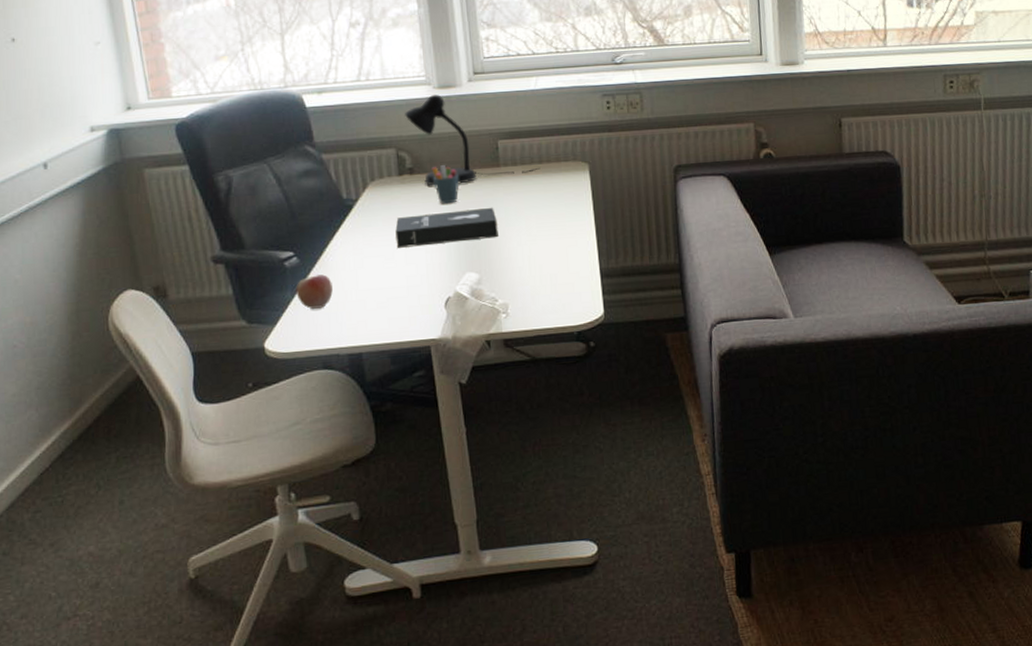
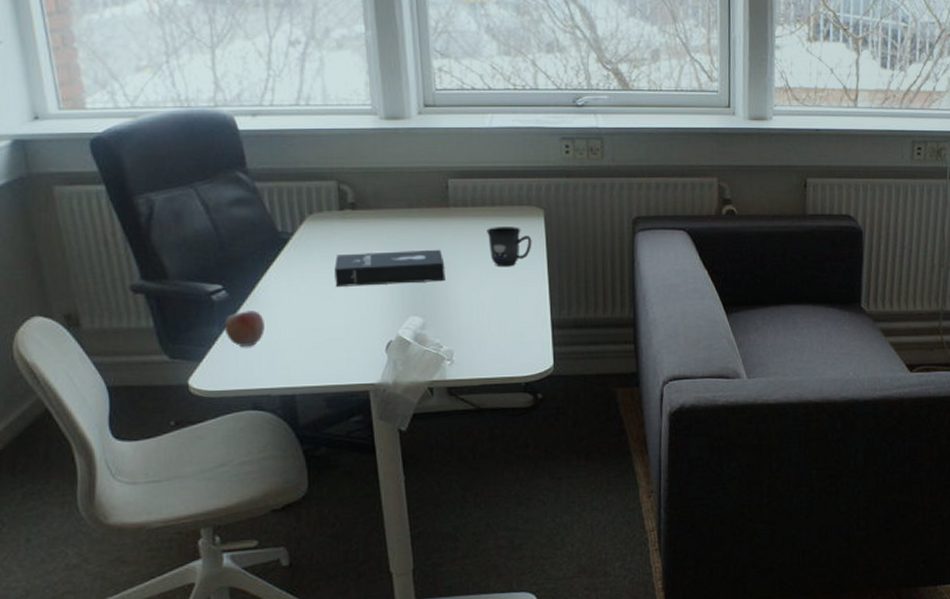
desk lamp: present [405,95,541,186] -> none [348,126,493,223]
pen holder: present [431,165,459,204] -> none [375,202,405,243]
mug: none [535,181,579,221] -> present [487,227,532,267]

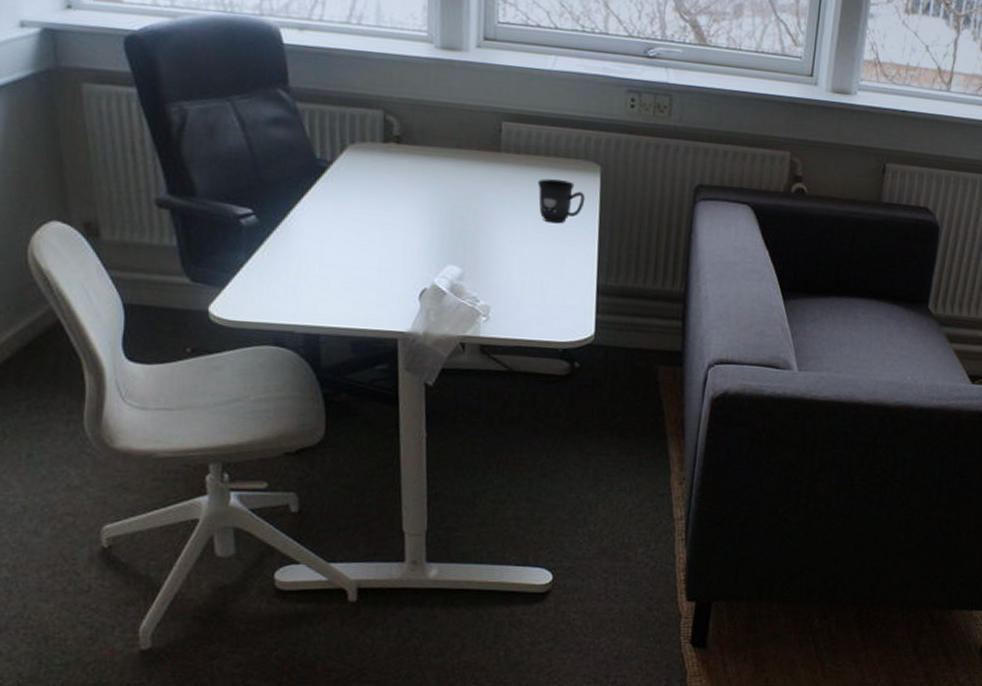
apple: present [224,310,265,346] -> none [251,239,294,278]
booklet: present [334,249,445,287] -> none [372,190,490,232]

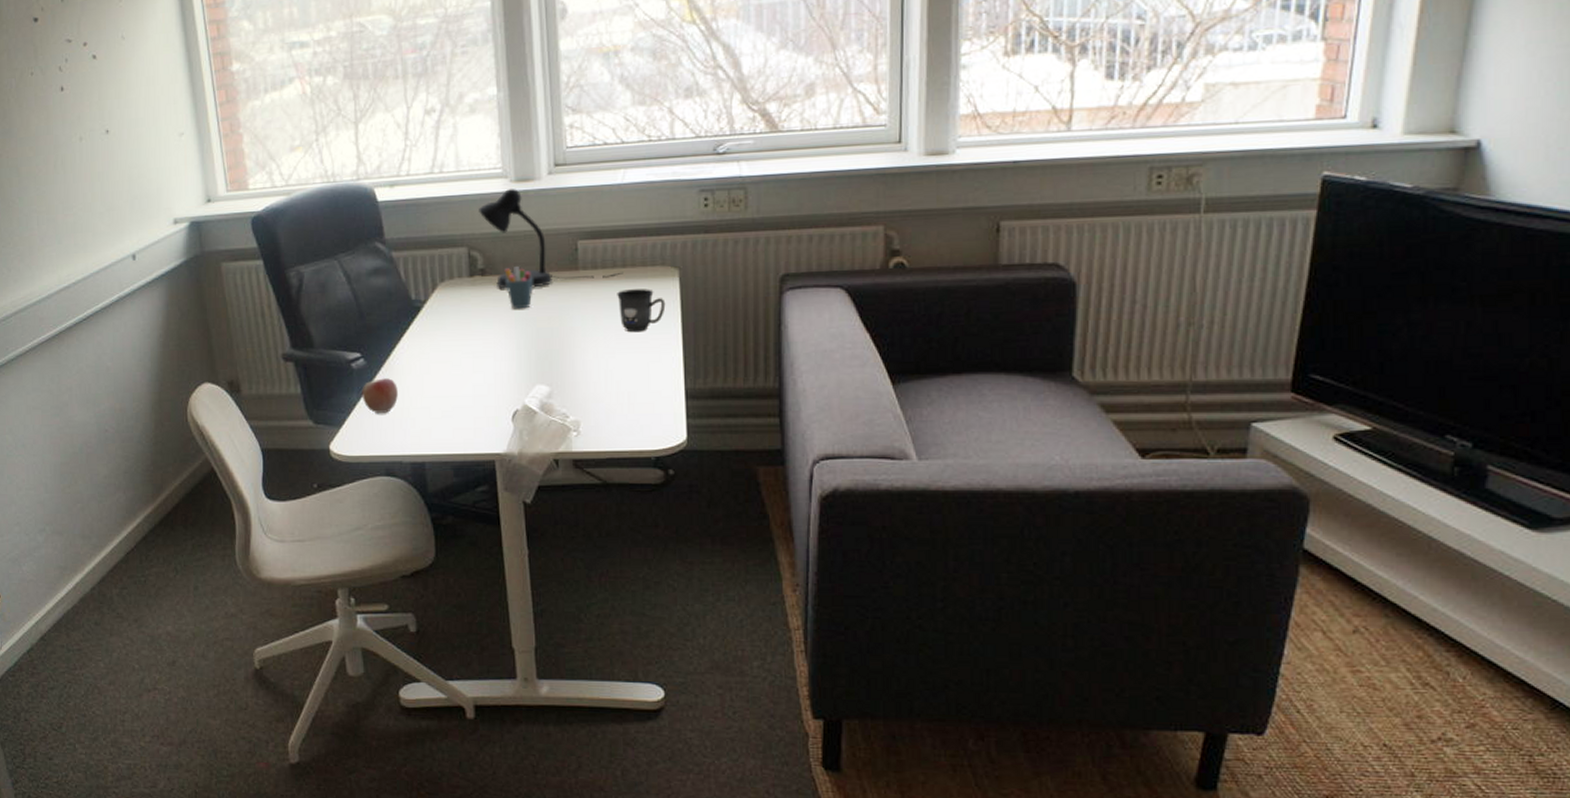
apple: none [251,239,294,278] -> present [362,378,398,413]
desk lamp: none [398,55,546,164] -> present [479,189,624,289]
pen holder: none [422,139,452,185] -> present [504,267,533,309]

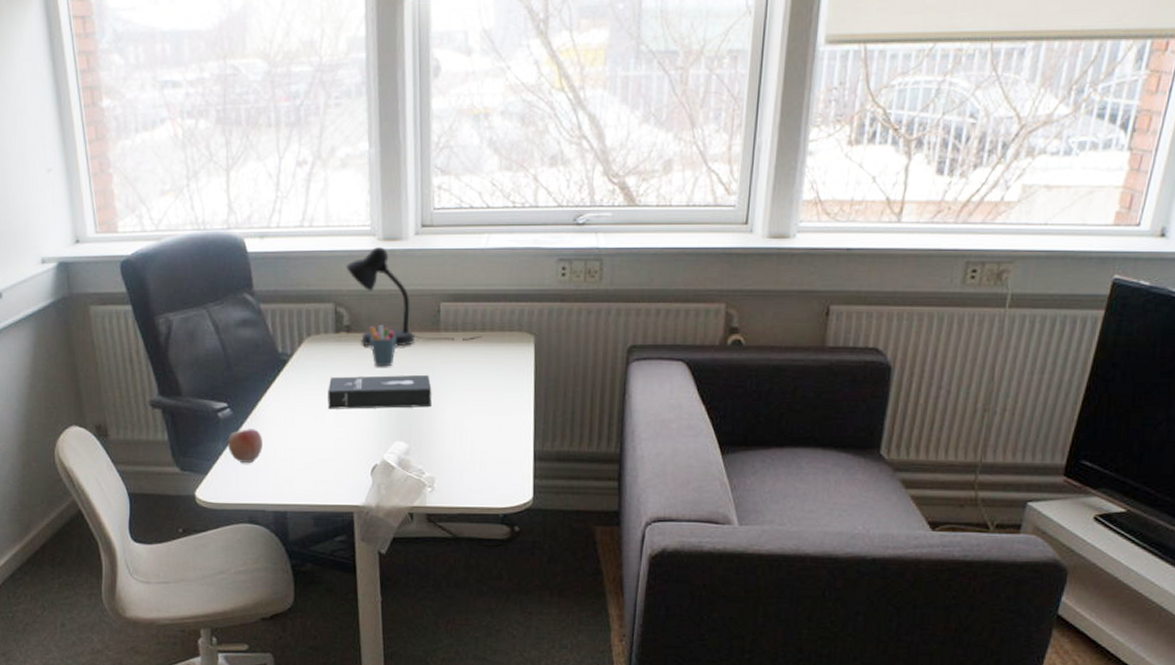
booklet: none [464,314,573,355] -> present [328,374,432,409]
mug: present [617,289,666,333] -> none [475,353,520,395]

